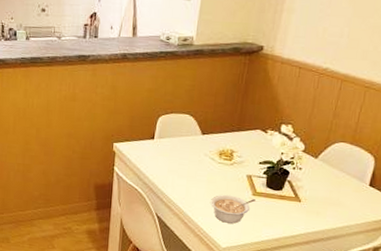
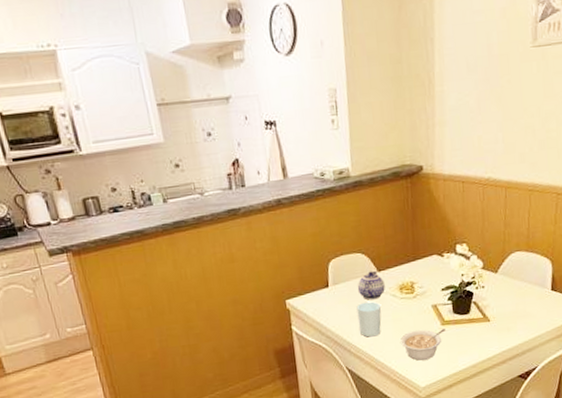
cup: none [174,159,199,192] -> present [356,301,382,337]
teapot: none [181,132,206,159] -> present [358,270,385,300]

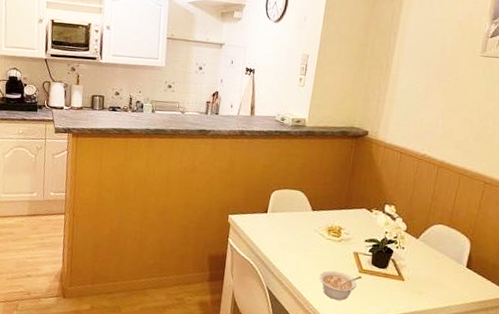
cup: present [356,301,382,337] -> none [285,234,309,267]
teapot: present [358,270,385,300] -> none [292,208,316,234]

